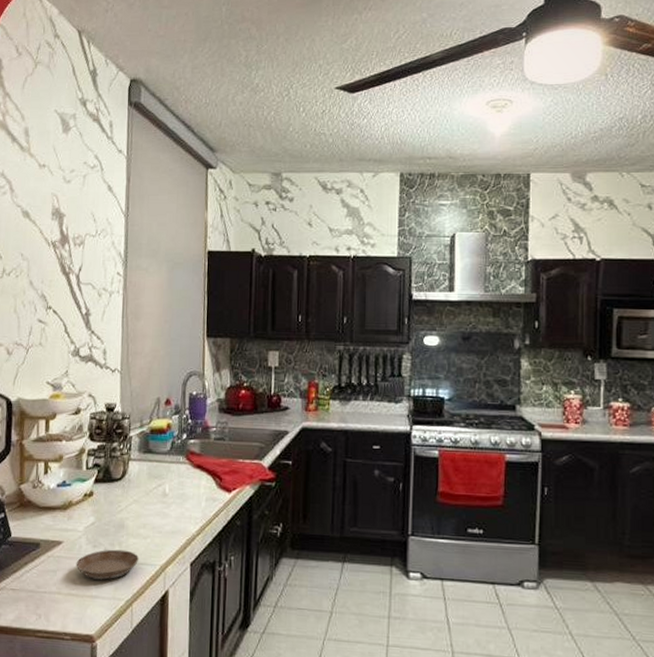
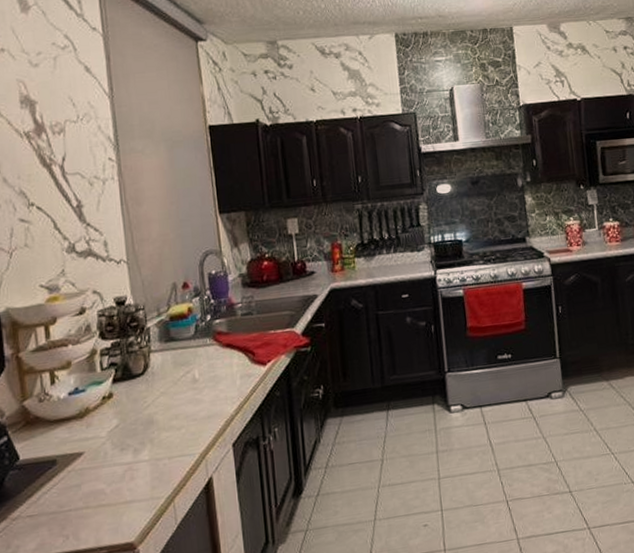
saucer: present [76,549,140,580] -> none [102,445,176,484]

